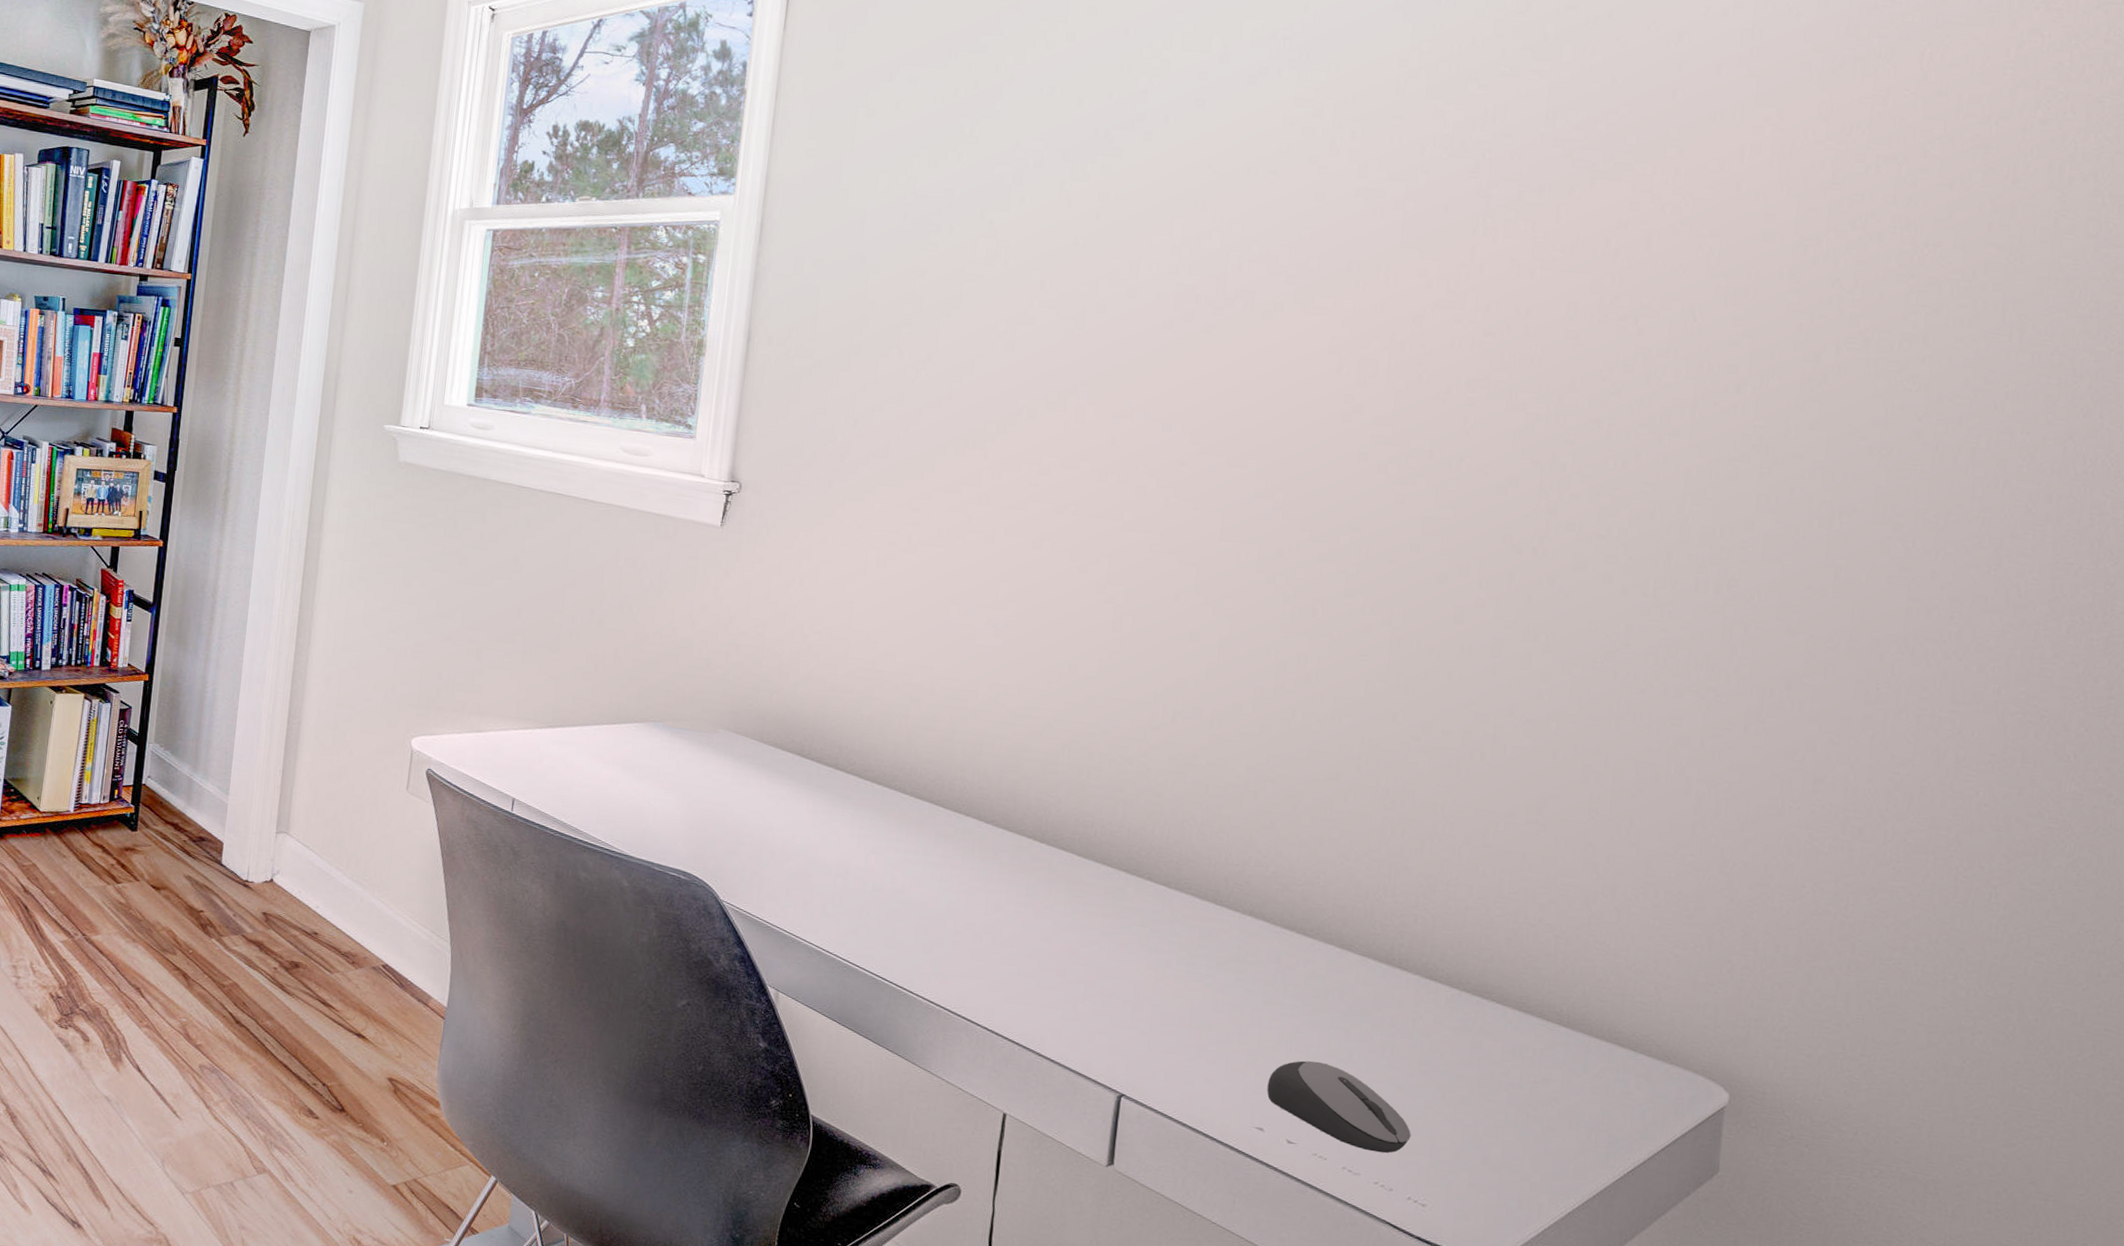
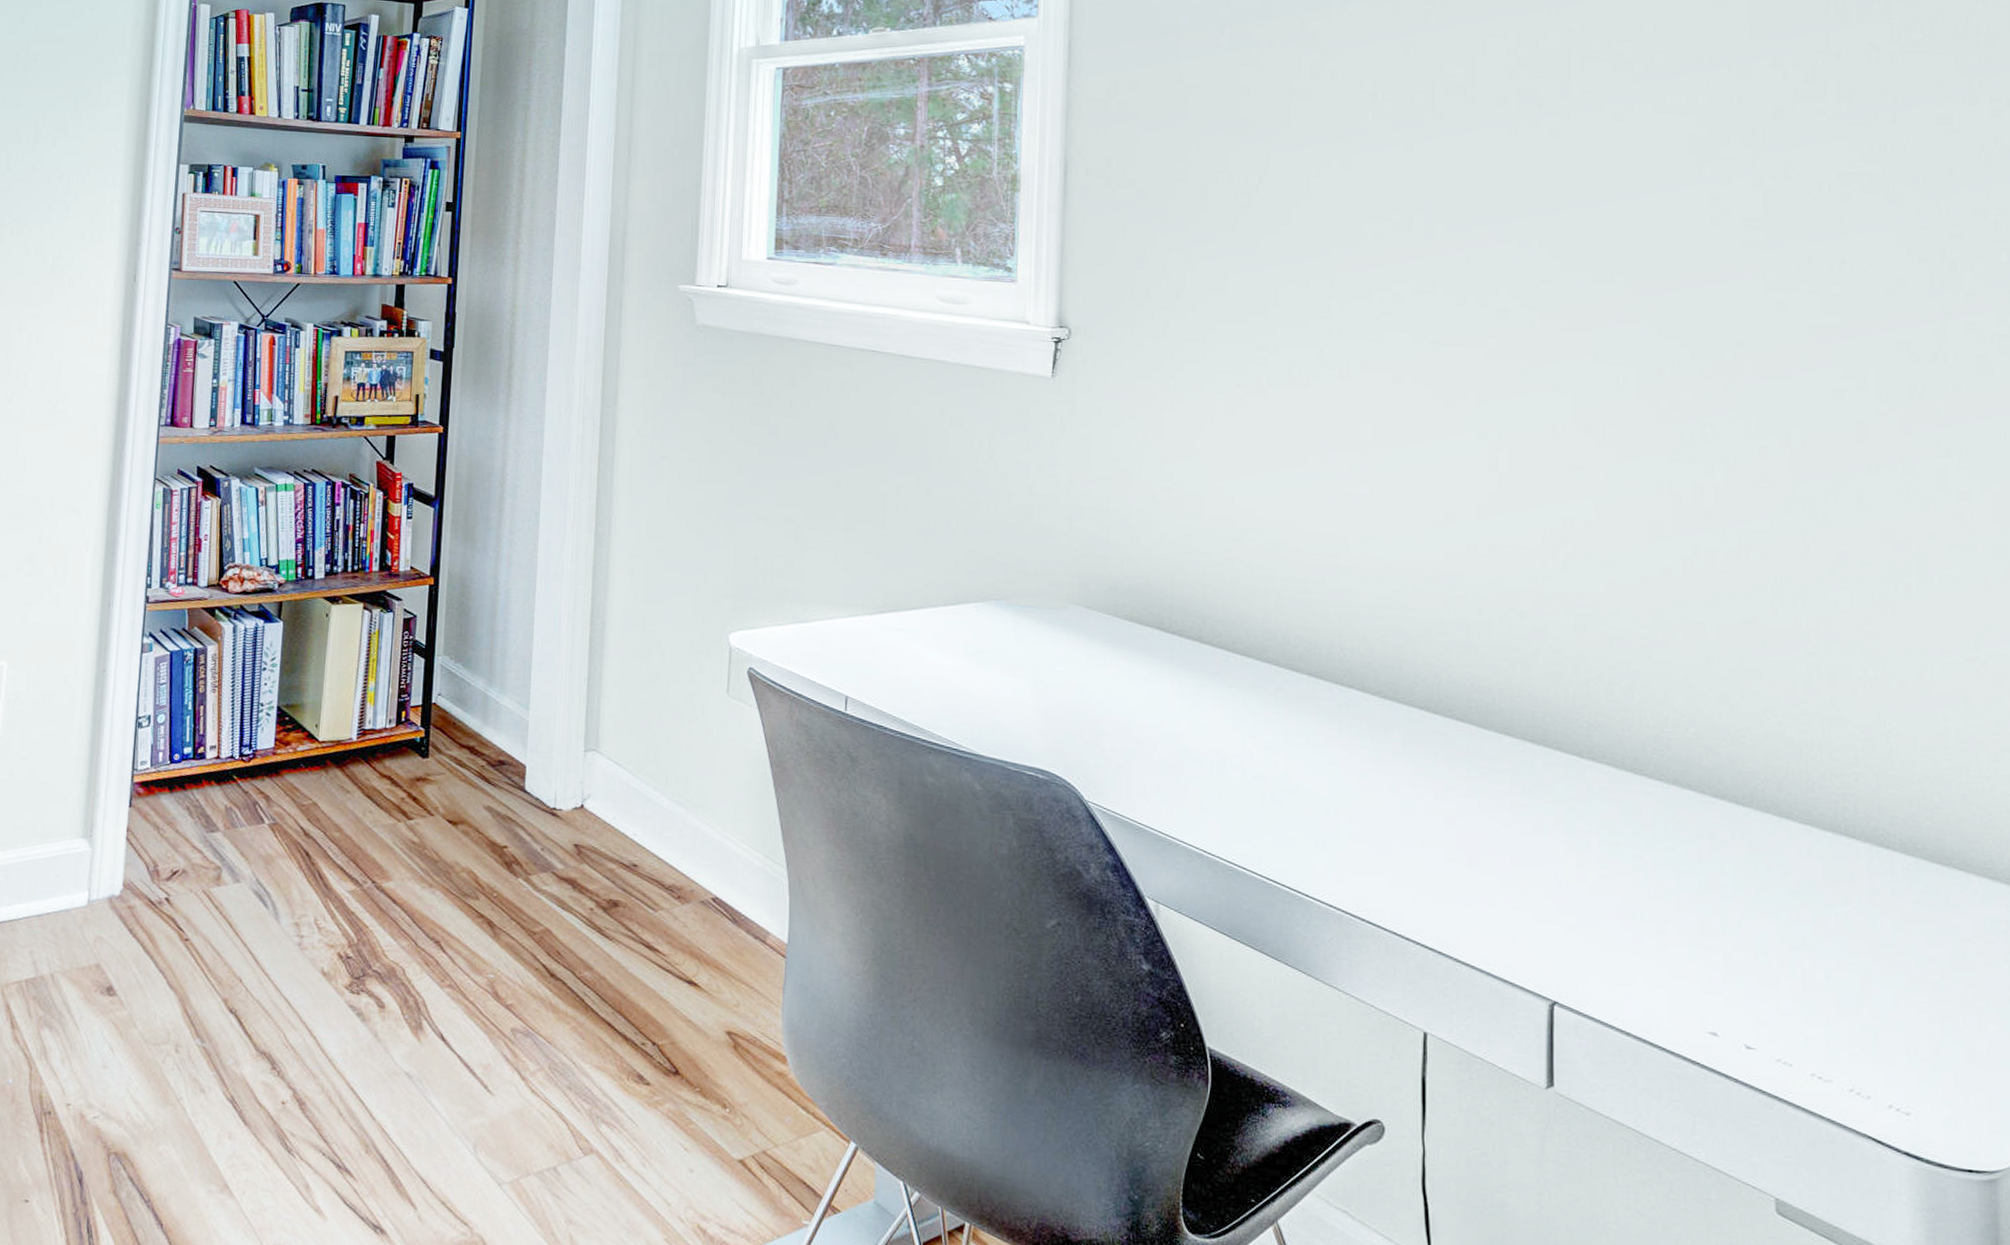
computer mouse: present [1267,1060,1411,1153] -> none [1716,950,1883,1055]

